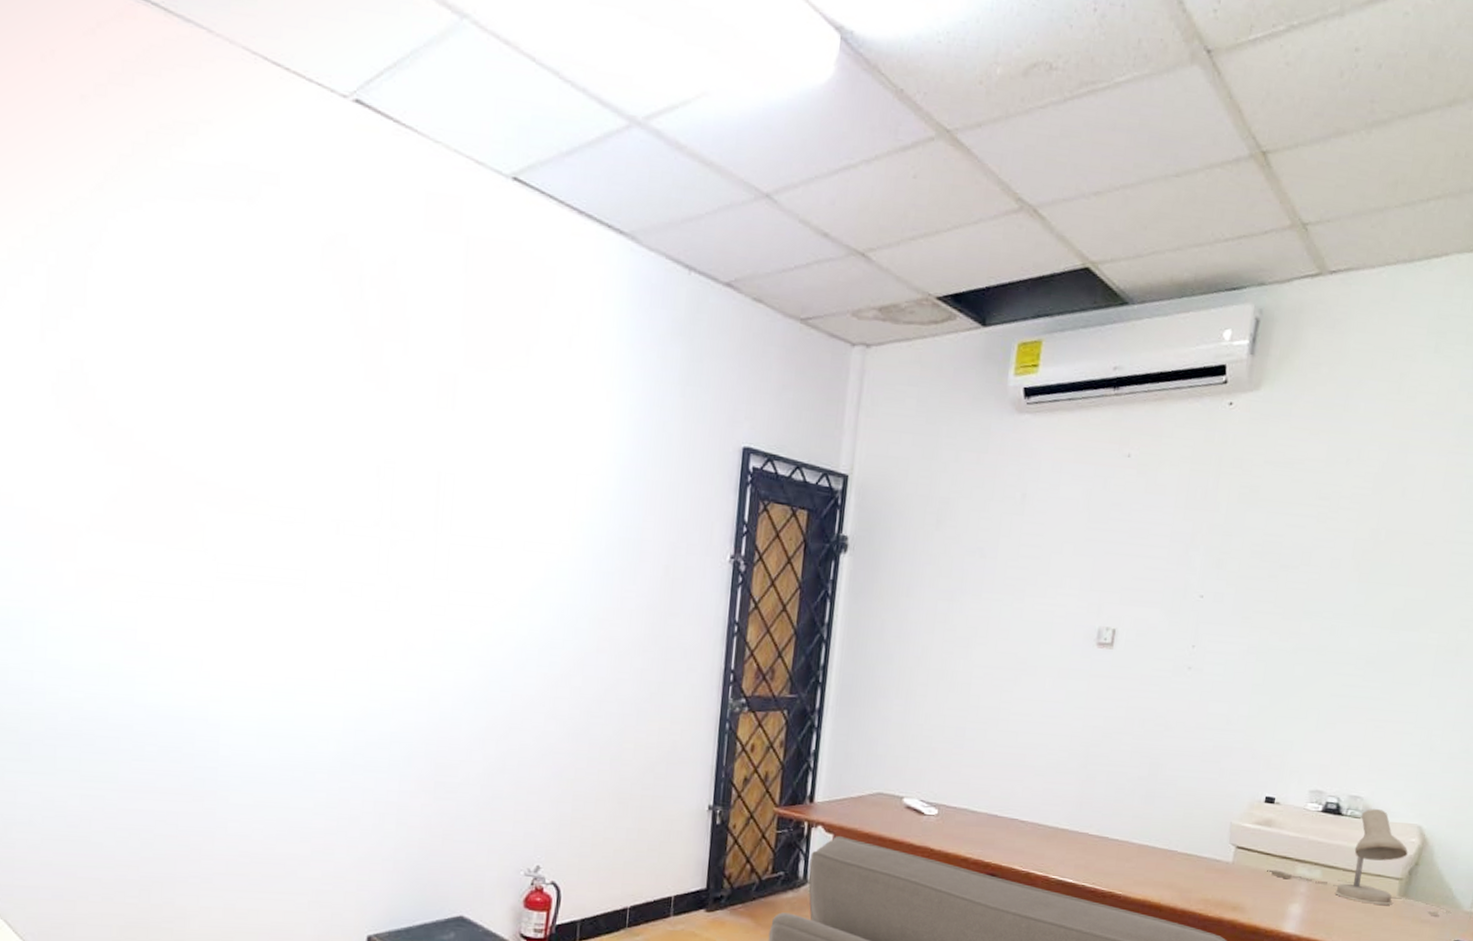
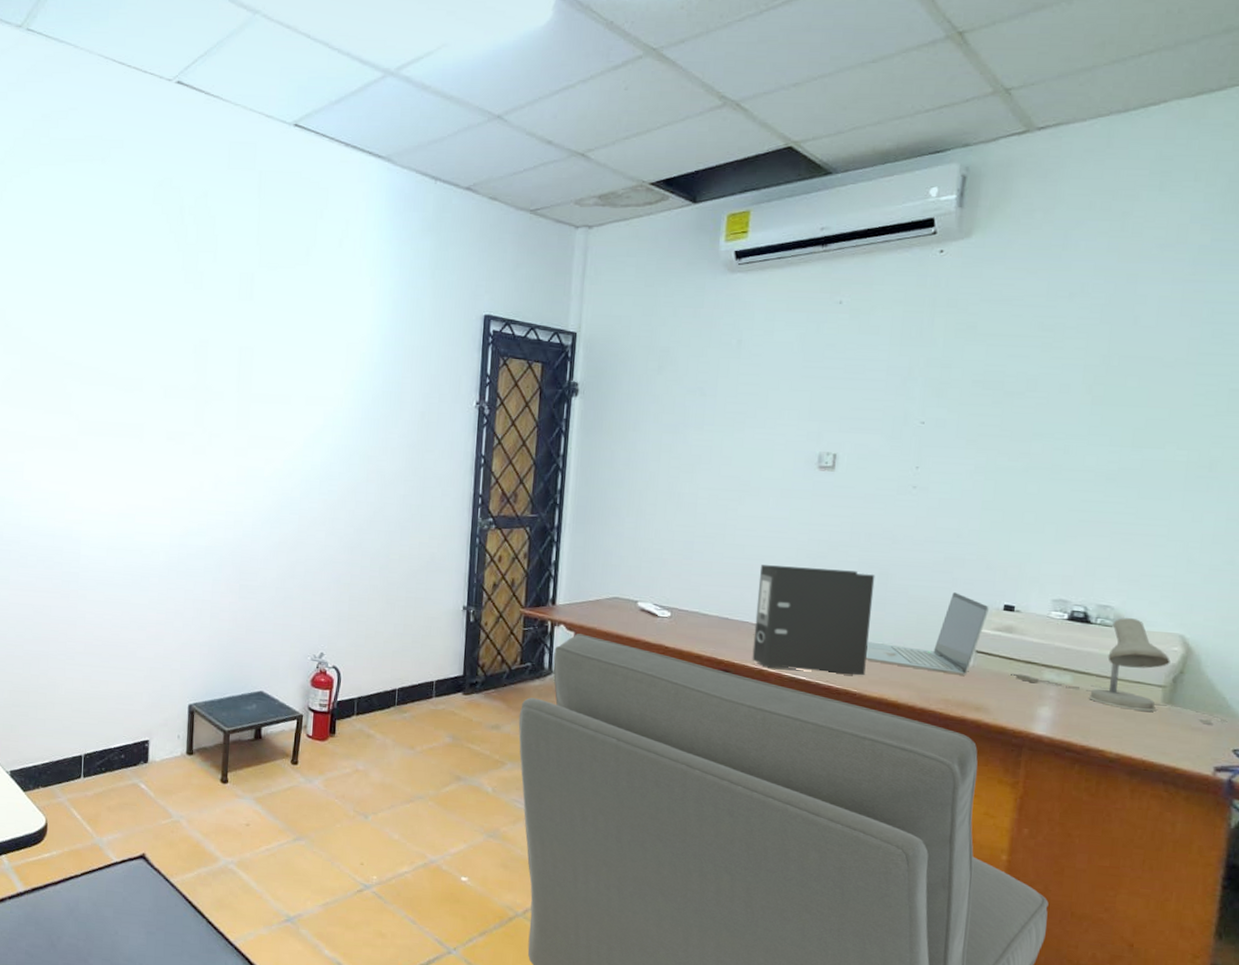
binder: none [1019,754,1146,875] -> present [752,565,875,675]
laptop: none [1132,784,1252,873] -> present [865,592,989,676]

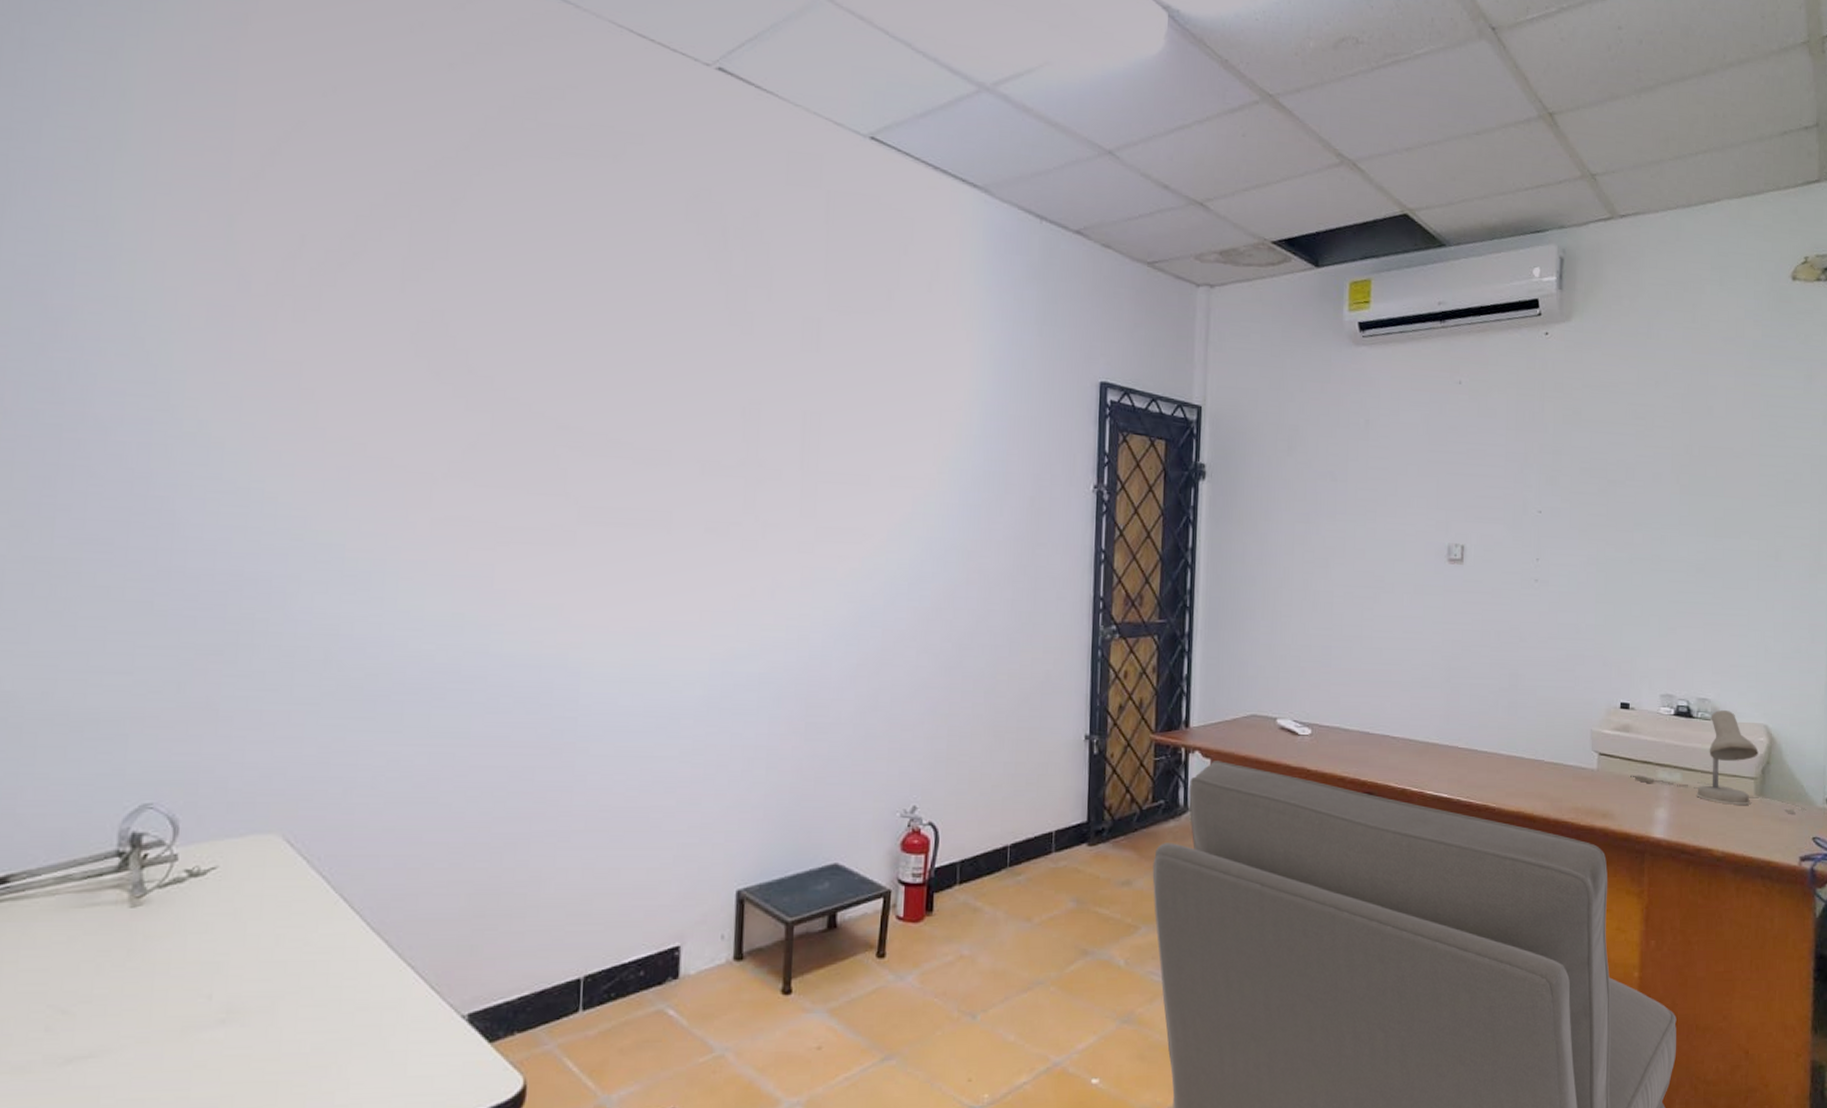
binder: present [752,565,875,675] -> none [1394,670,1506,787]
laptop: present [865,592,989,676] -> none [1501,692,1608,781]

